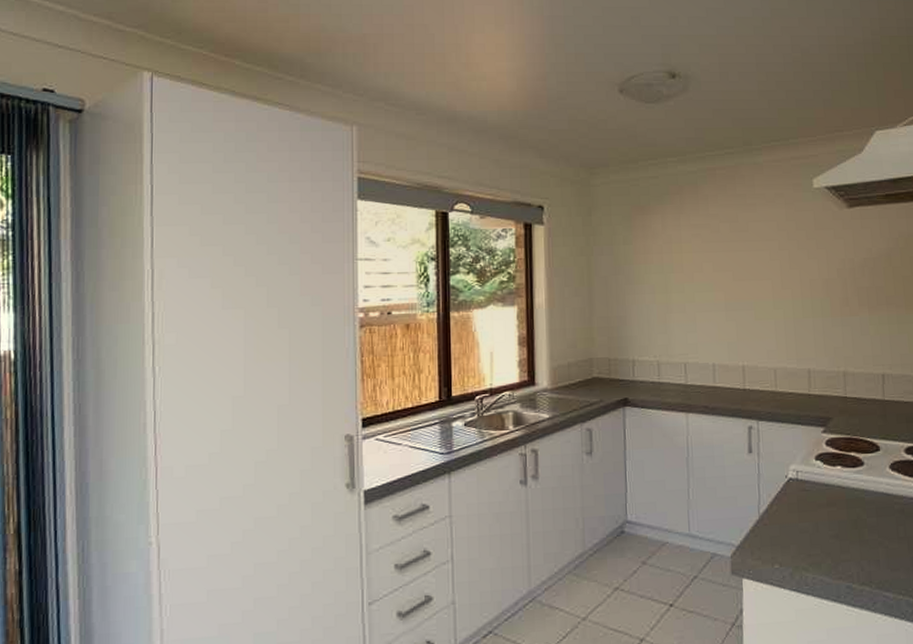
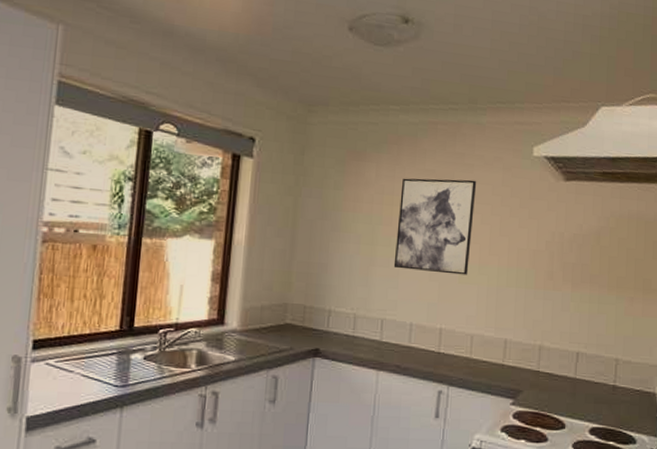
wall art: none [688,219,764,313] -> present [393,178,477,275]

